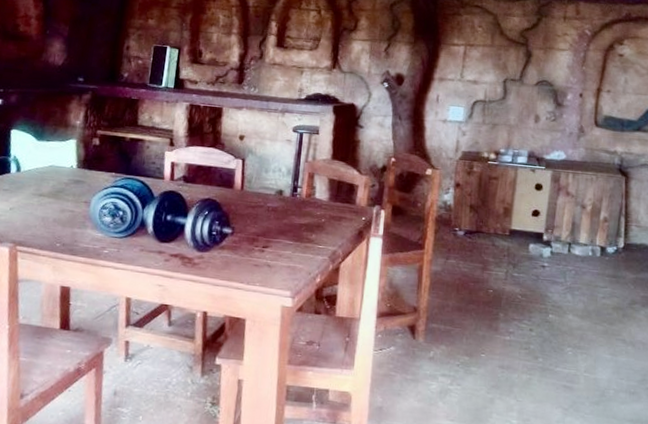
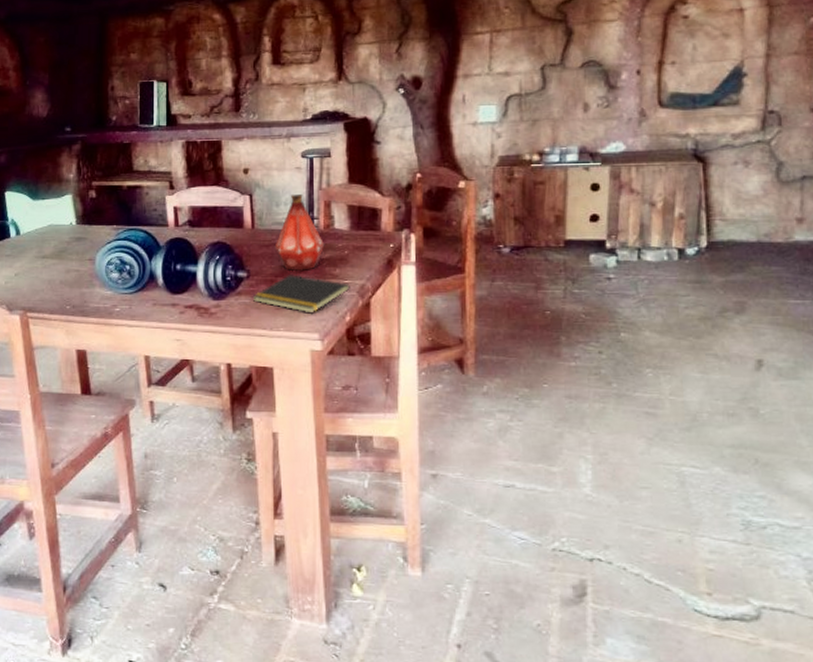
notepad: none [234,234,323,273] -> present [252,273,350,314]
bottle: none [259,164,305,233] -> present [274,195,325,271]

